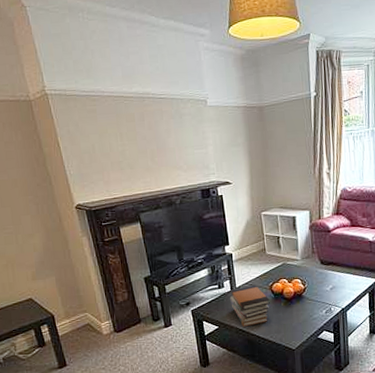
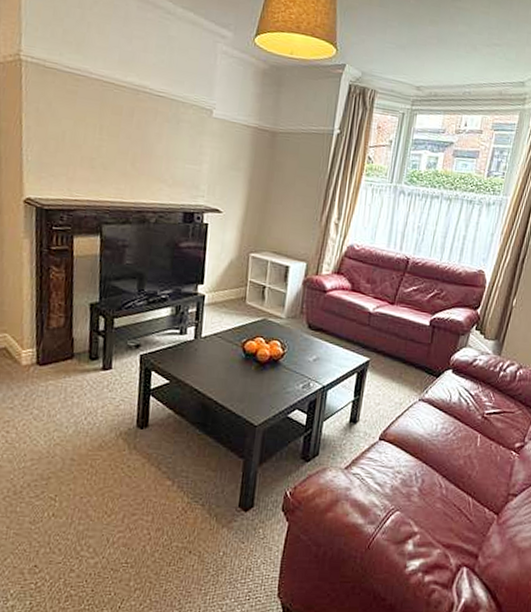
book stack: present [230,285,270,327] -> none [191,337,239,388]

